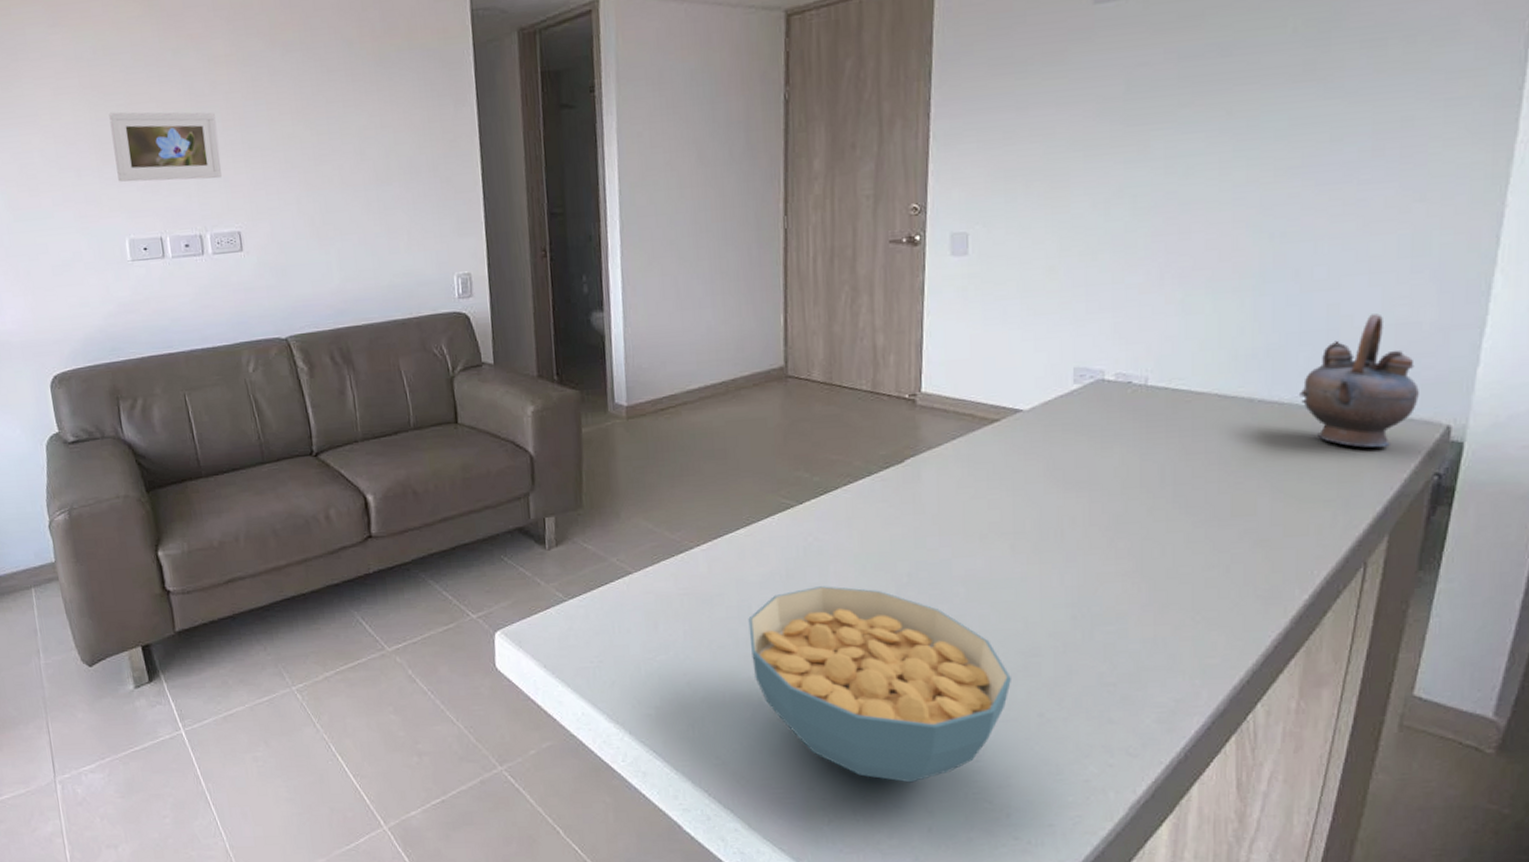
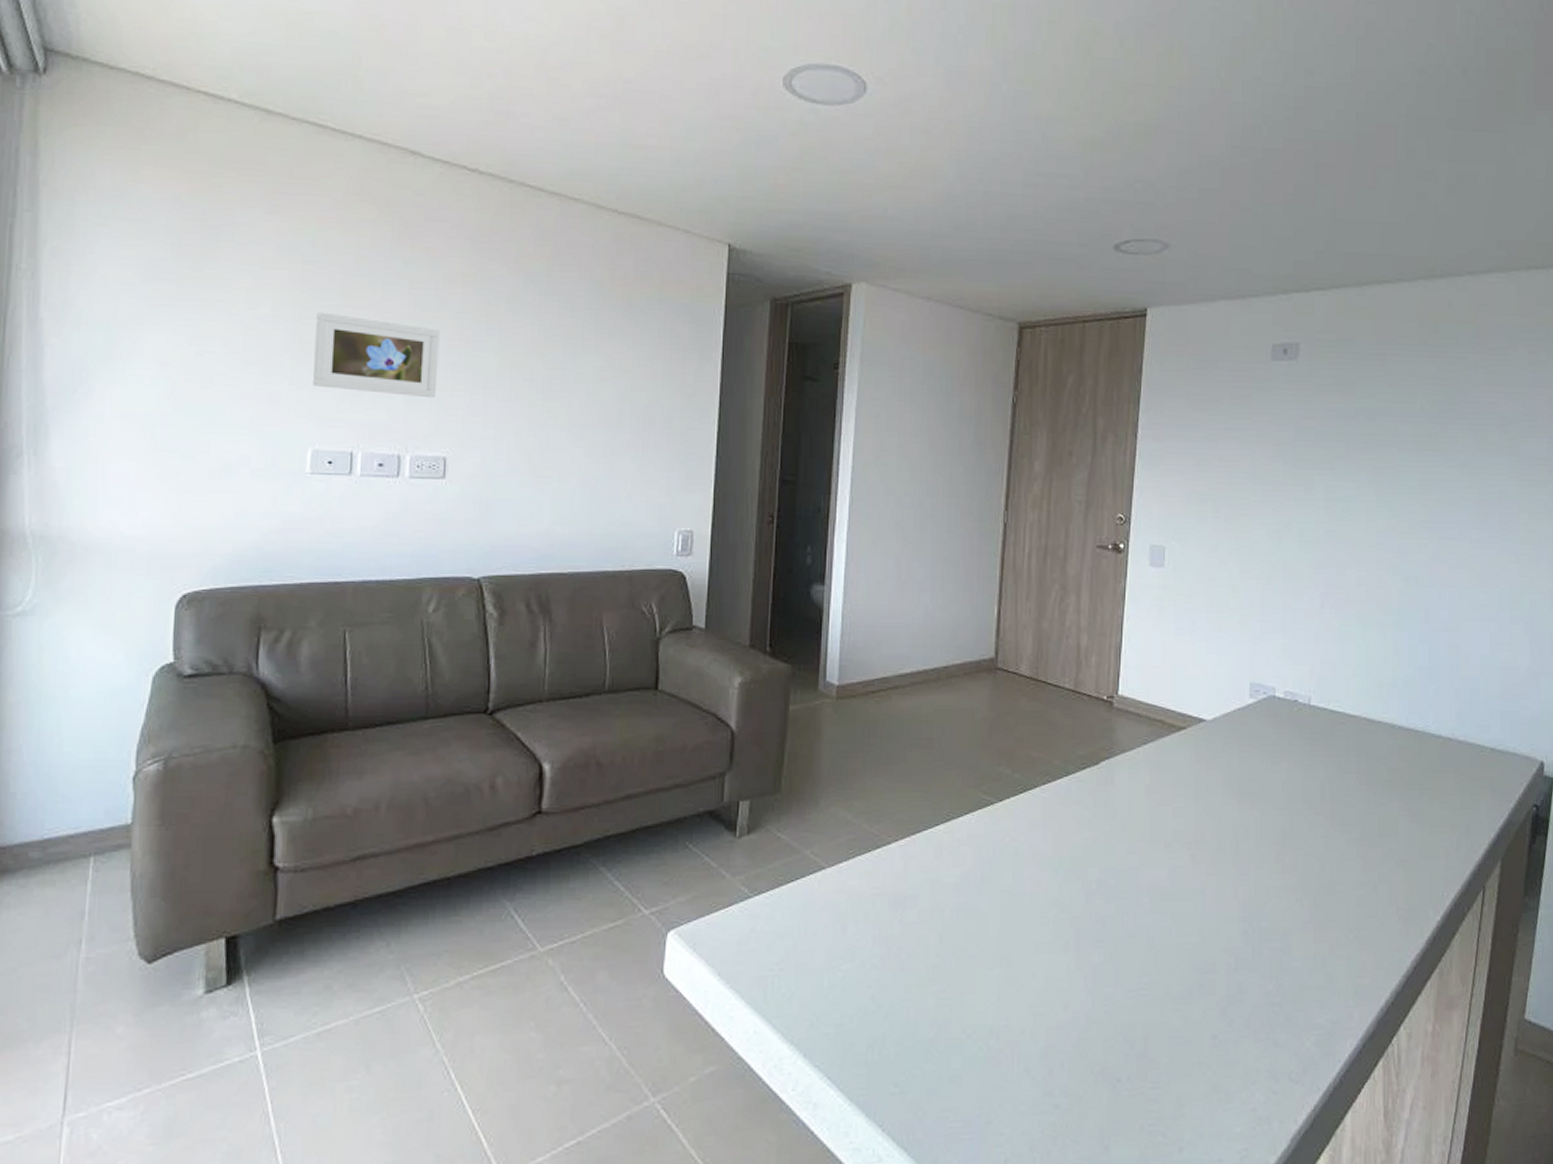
cereal bowl: present [748,586,1011,783] -> none [939,891,1188,1114]
teapot: present [1298,313,1419,448] -> none [1429,656,1519,778]

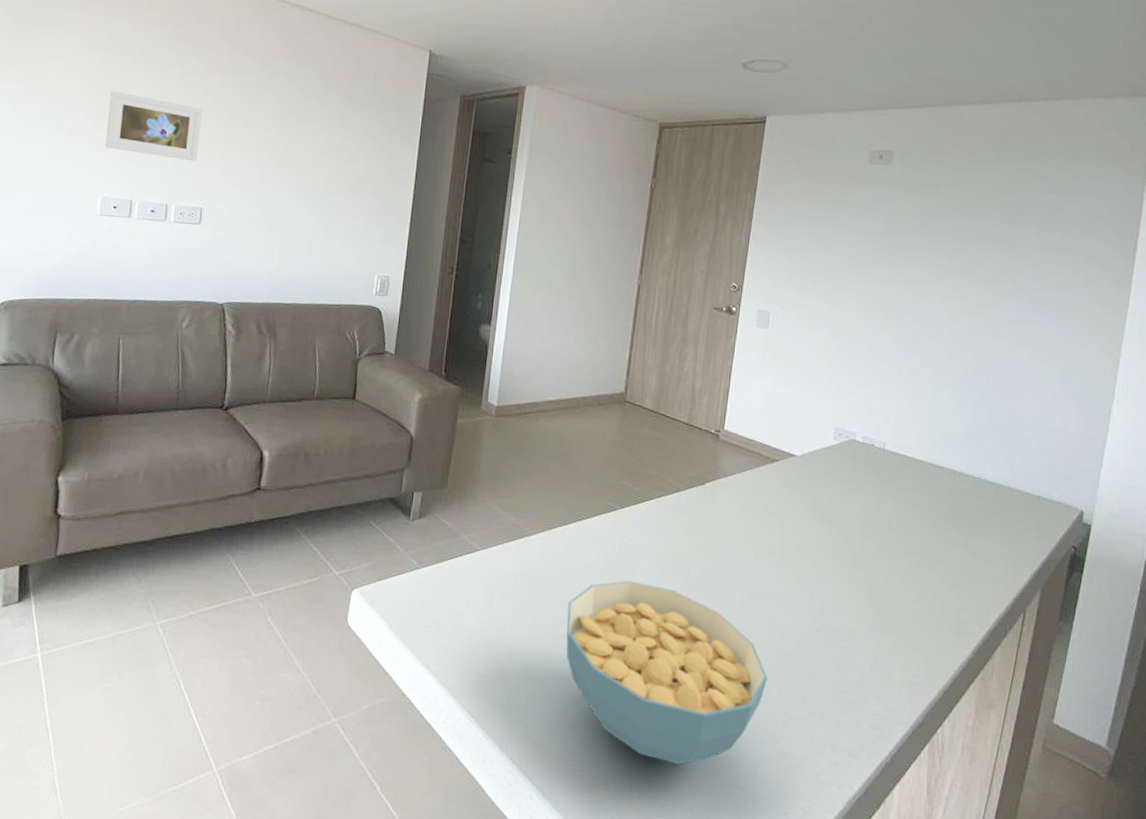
cereal bowl: none [939,891,1188,1114] -> present [566,581,767,765]

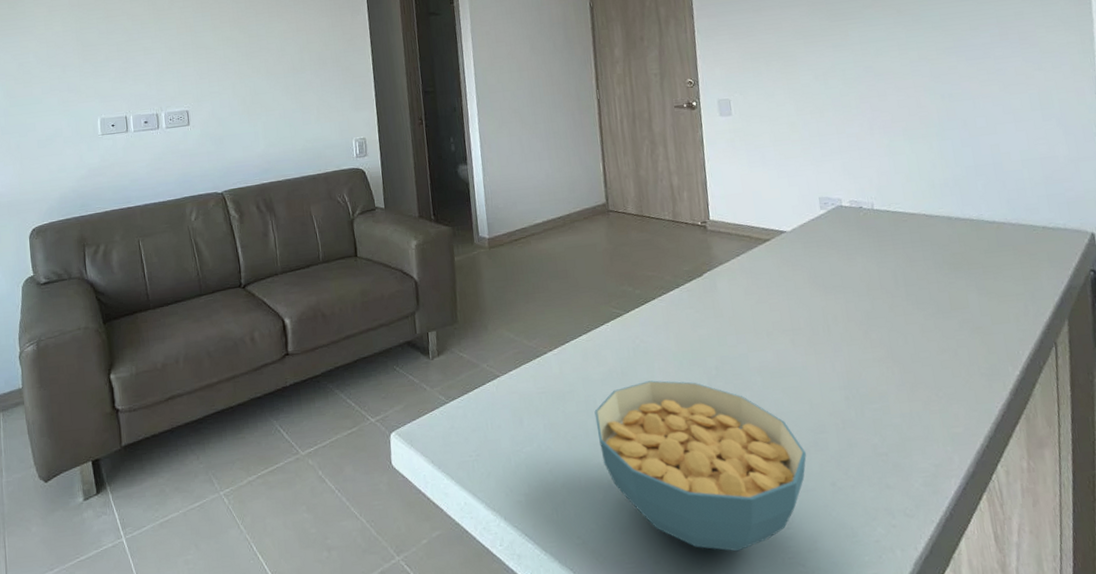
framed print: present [105,90,203,162] -> none [90,22,175,75]

